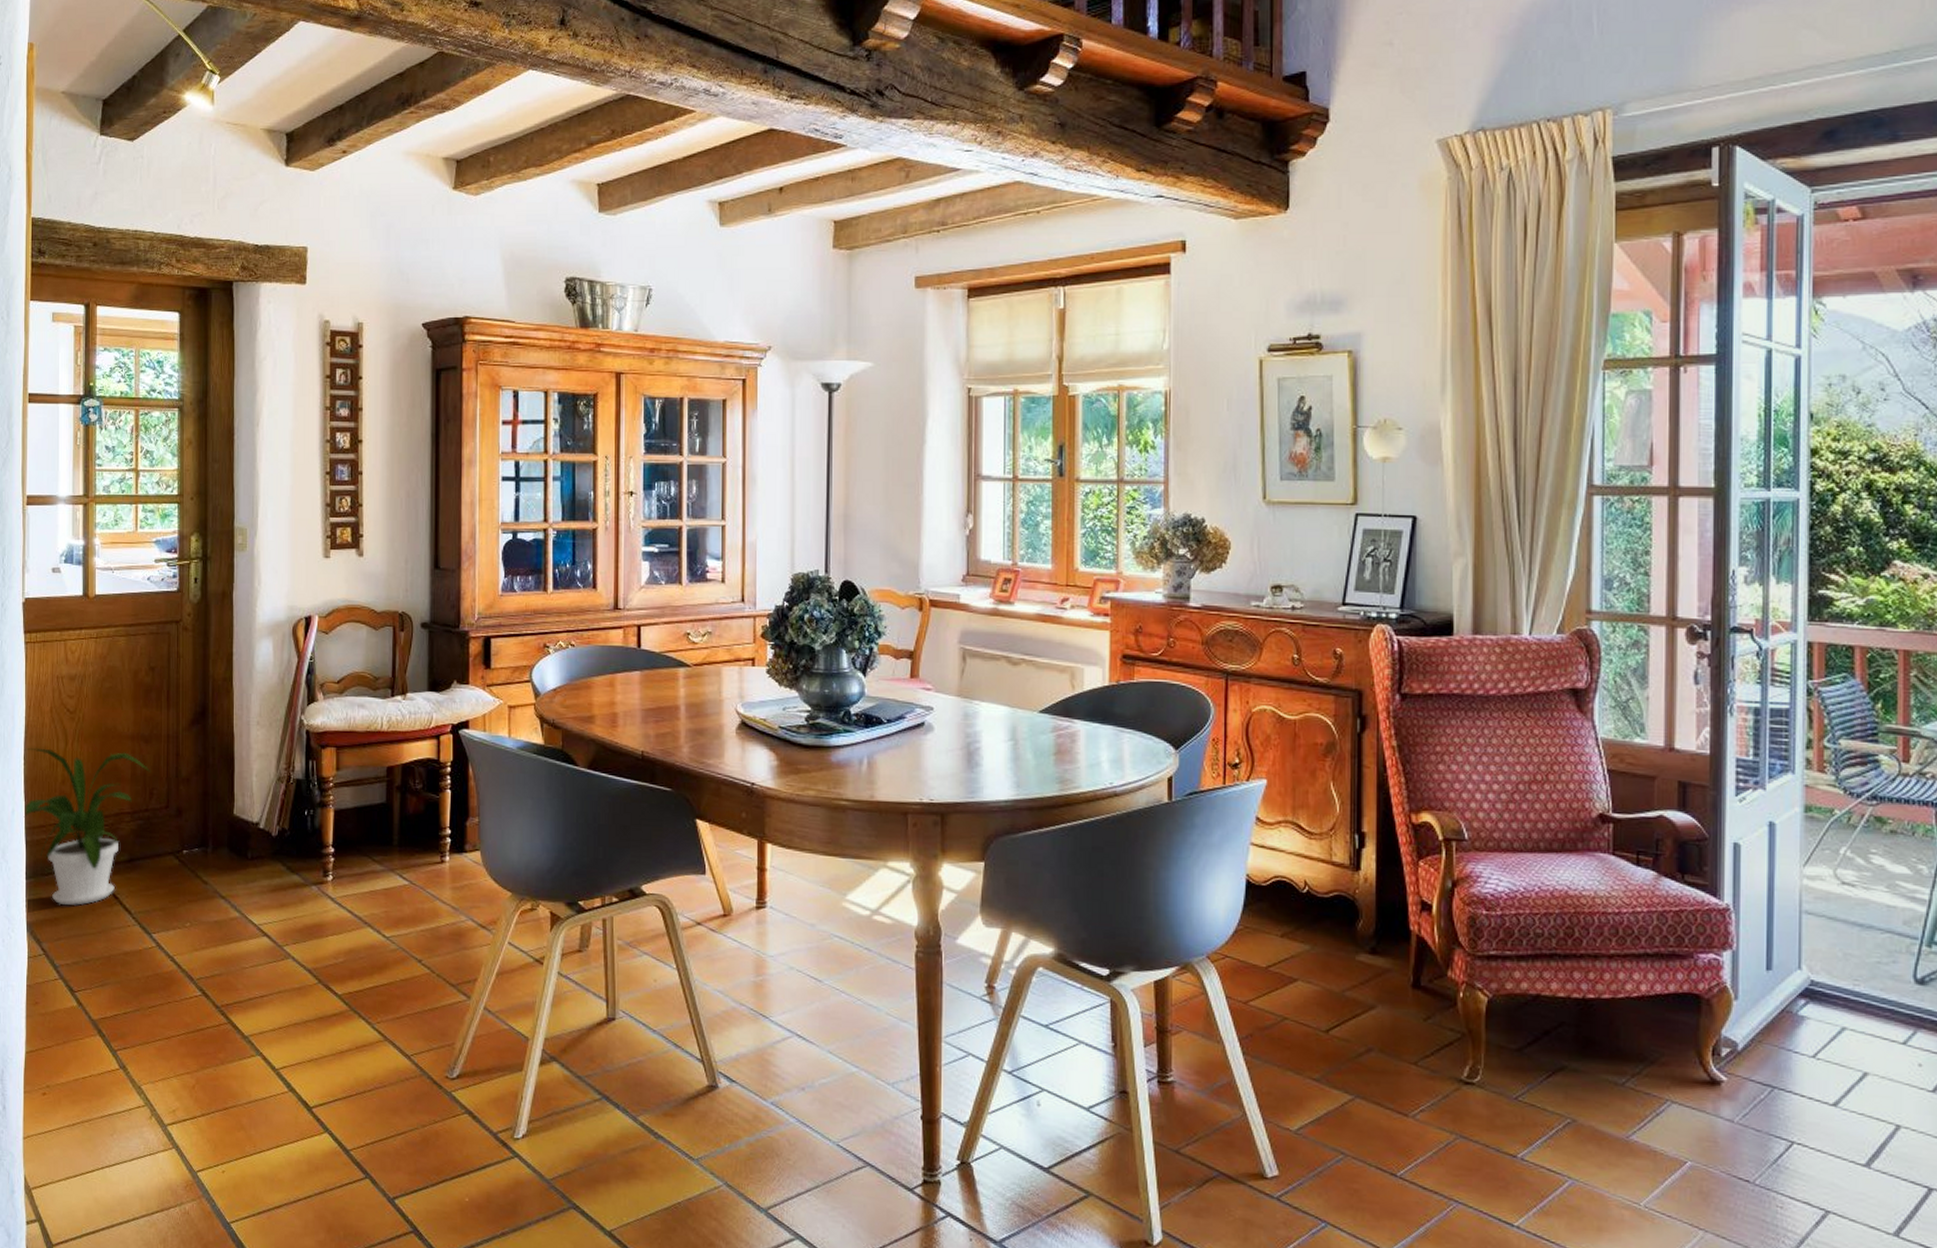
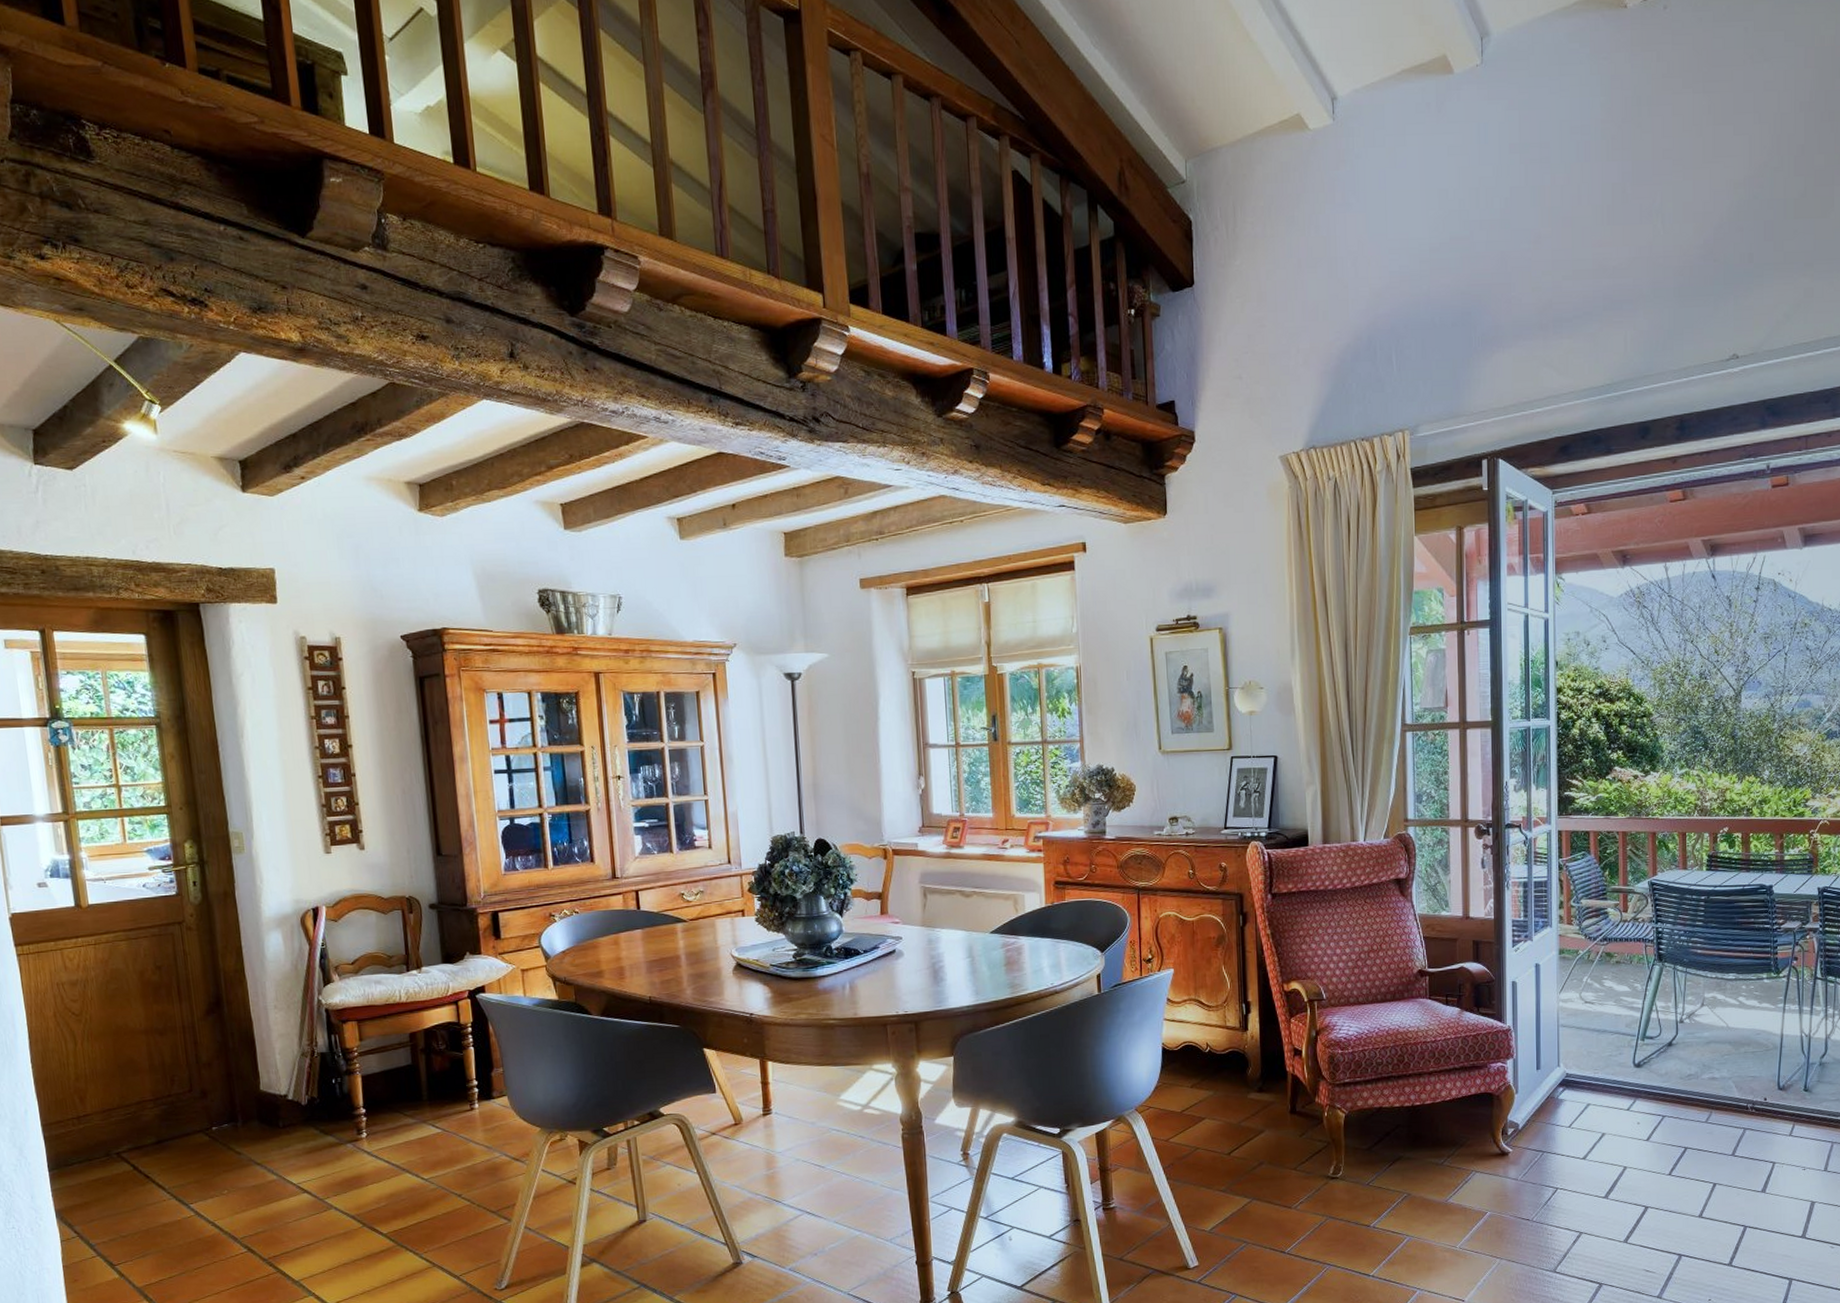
house plant: present [23,747,151,905] -> none [30,1046,170,1191]

